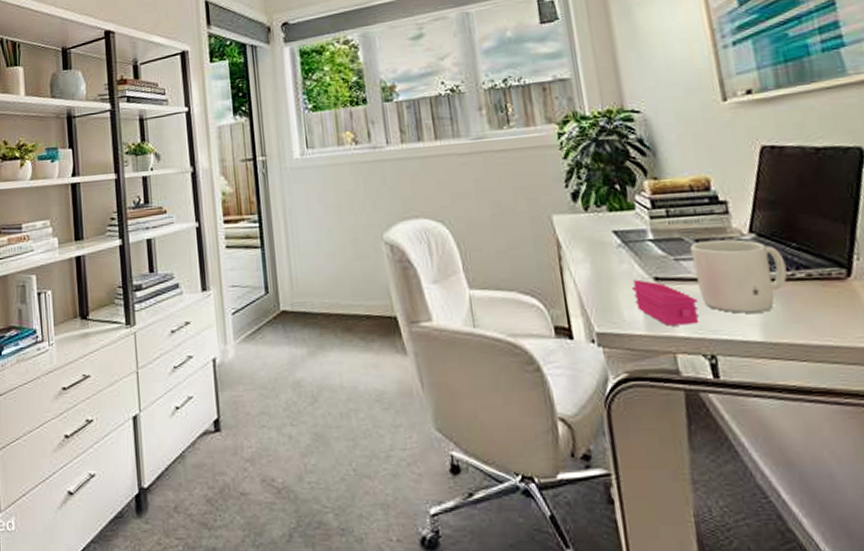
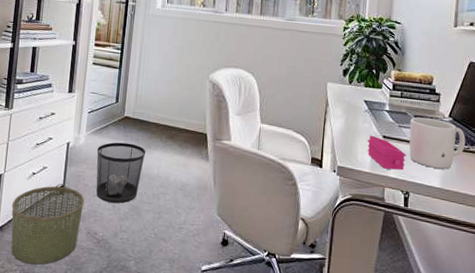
basket: none [156,416,251,535] -> present [11,183,85,265]
waste bin: none [253,346,319,434] -> present [96,142,146,204]

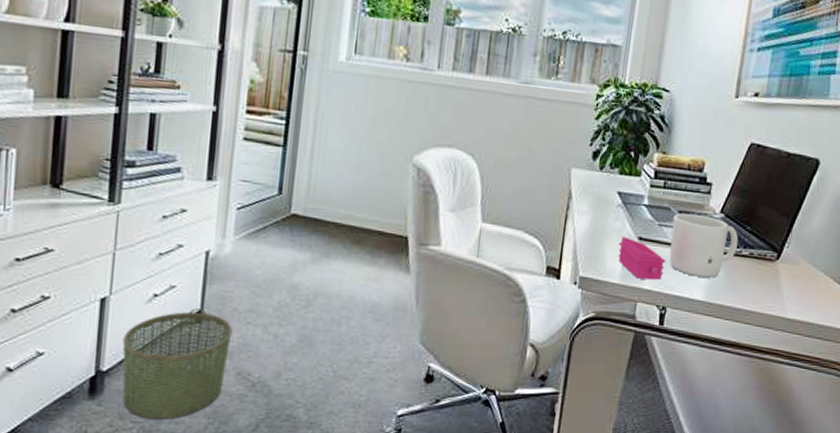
waste bin: present [96,142,146,204] -> none [249,249,322,333]

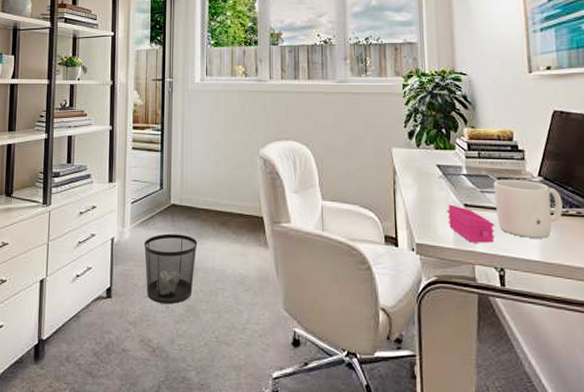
basket: present [122,308,233,420] -> none [56,285,135,382]
waste bin: none [249,249,322,333] -> present [144,233,198,305]

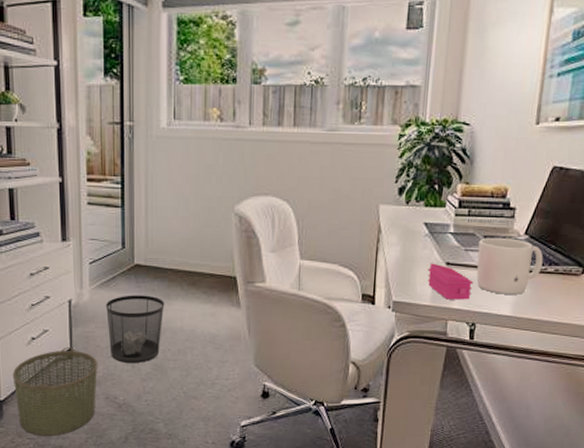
basket: none [56,285,135,382] -> present [12,347,98,436]

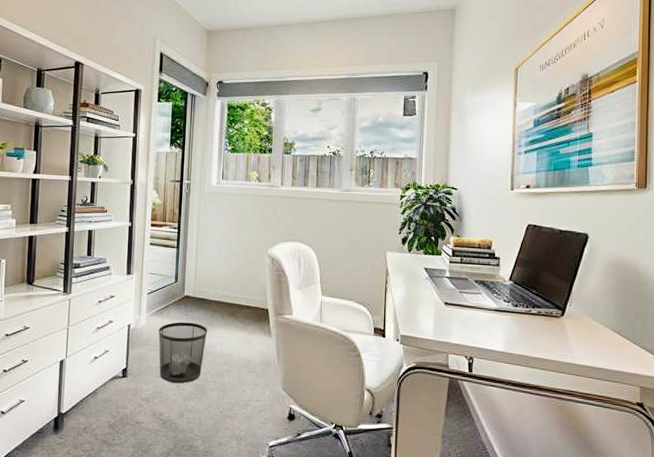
basket: present [12,347,98,436] -> none [75,366,149,449]
sticky notes: present [427,263,474,300] -> none [429,302,469,336]
mug: present [476,237,544,295] -> none [470,282,527,333]

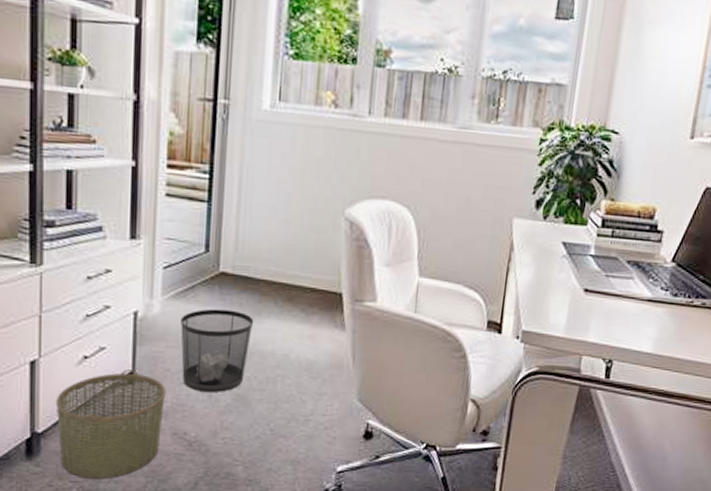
basket: none [75,366,149,449] -> present [55,369,166,479]

